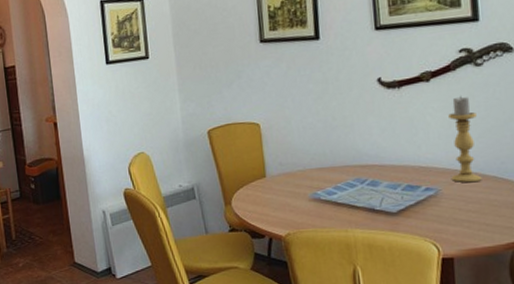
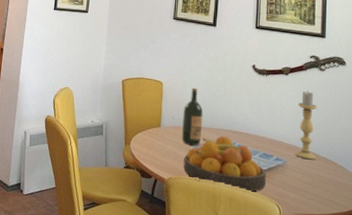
wine bottle: none [292,122,321,193] -> present [182,87,203,146]
fruit bowl: none [302,173,415,235] -> present [183,136,266,192]

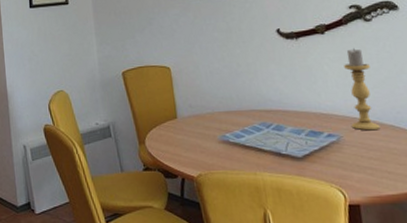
wine bottle: present [182,87,203,146] -> none [201,67,229,134]
fruit bowl: present [183,136,266,192] -> none [212,117,320,180]

